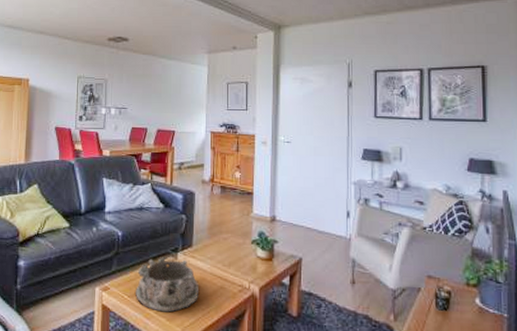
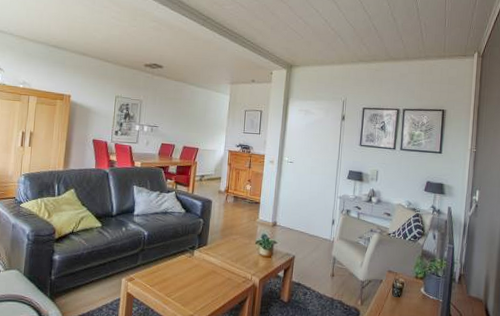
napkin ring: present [136,257,200,313] -> none [156,253,211,299]

